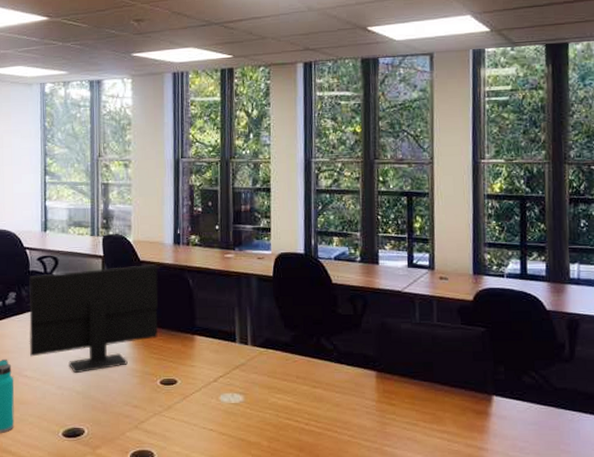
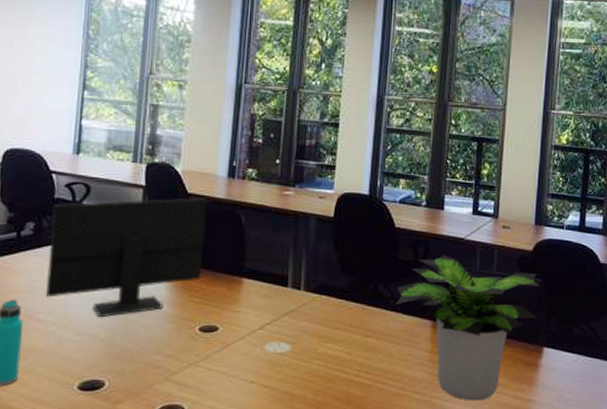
potted plant: none [339,308,484,449] -> present [395,255,541,401]

